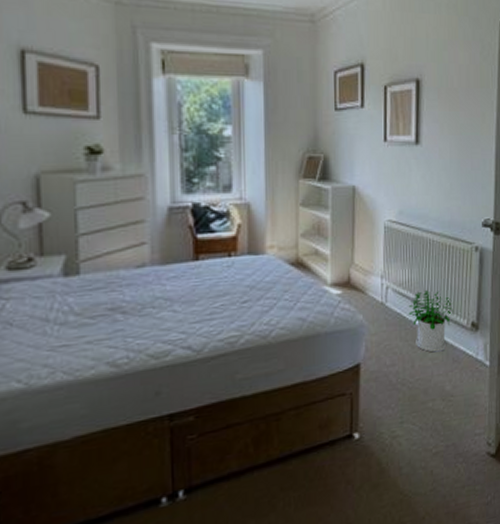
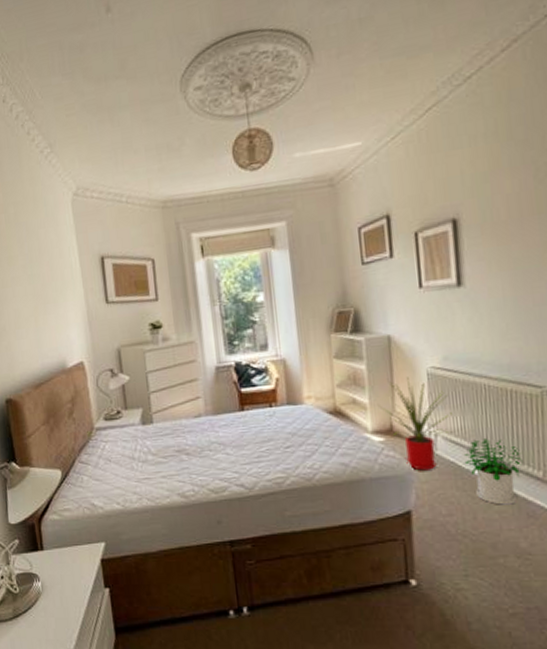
house plant: none [339,229,402,323] -> present [379,376,452,471]

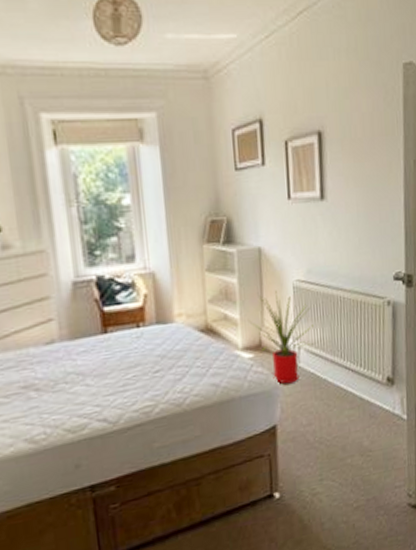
potted plant: present [463,438,523,505] -> none [322,348,368,410]

